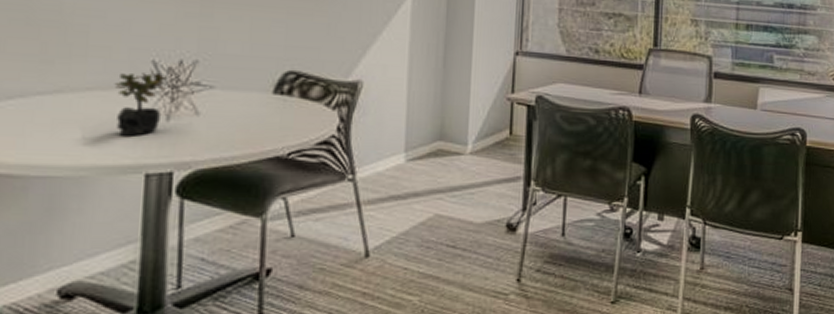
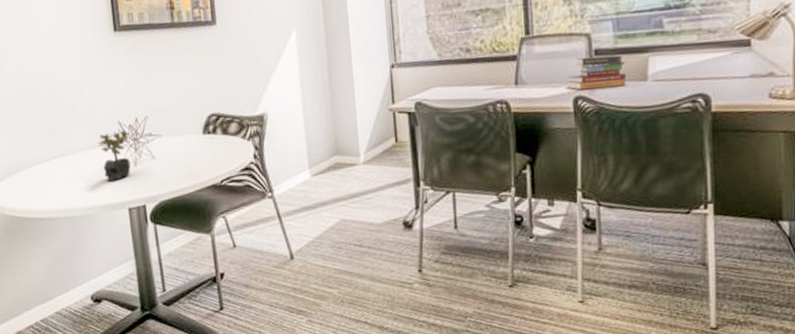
books: none [687,77,739,111] -> present [567,55,626,91]

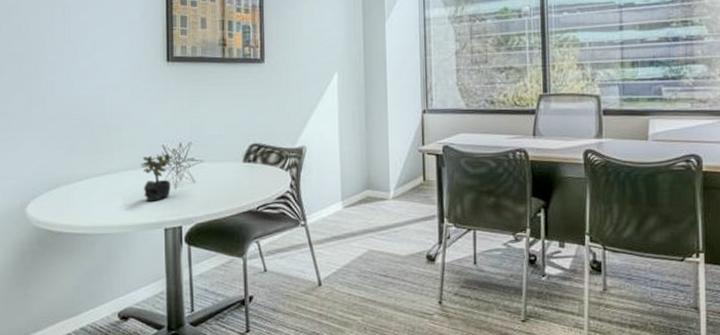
books: present [567,55,626,91] -> none [578,115,630,145]

